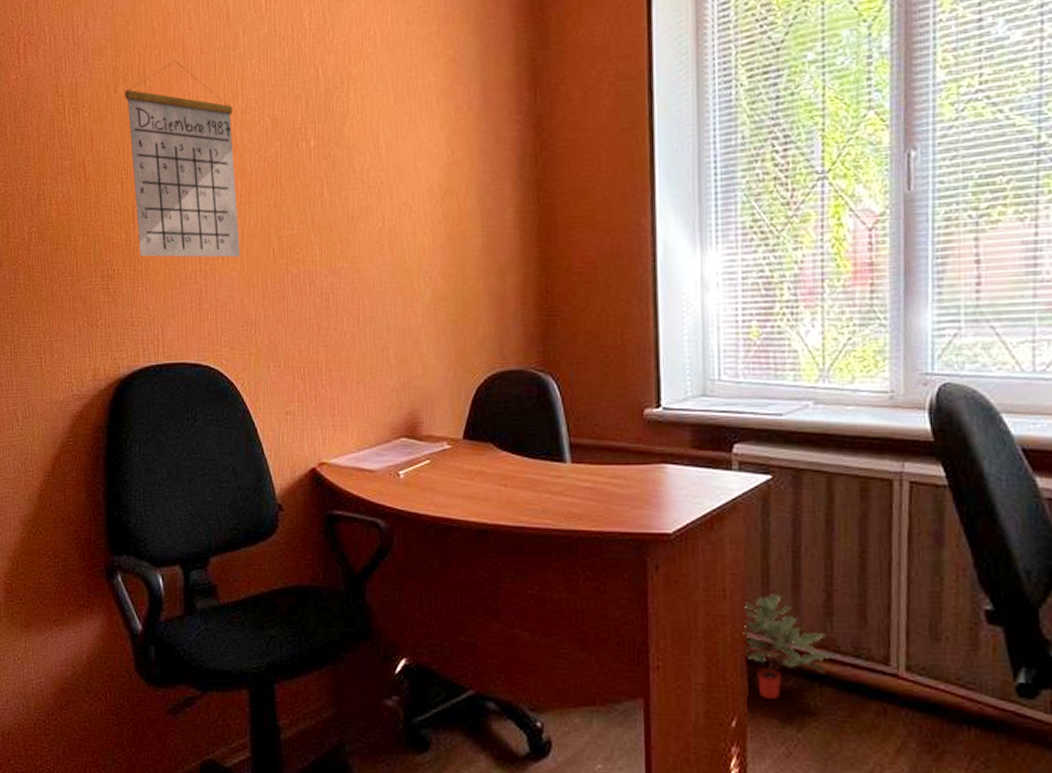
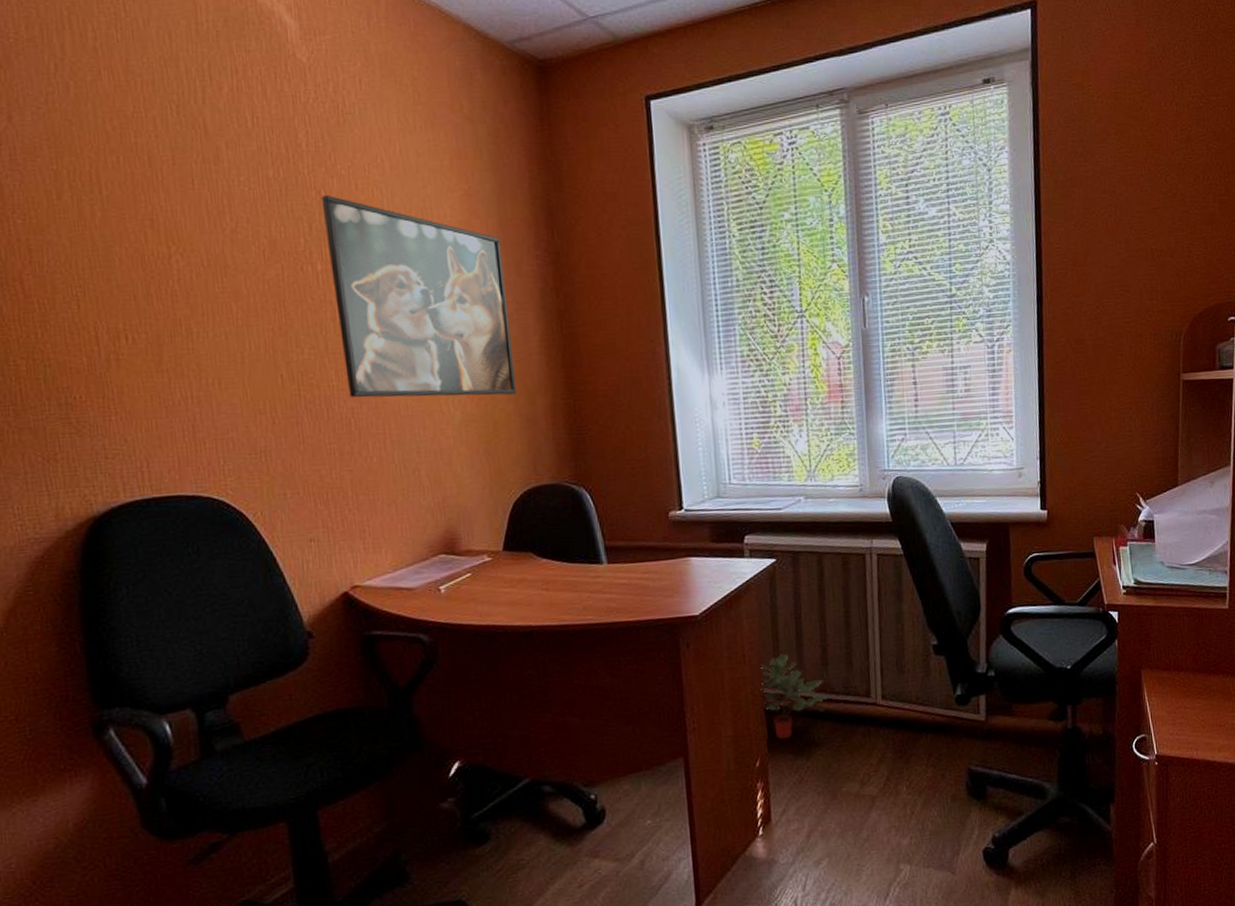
calendar: present [125,60,240,258] -> none [73,170,242,384]
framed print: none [318,71,488,273] -> present [321,195,517,398]

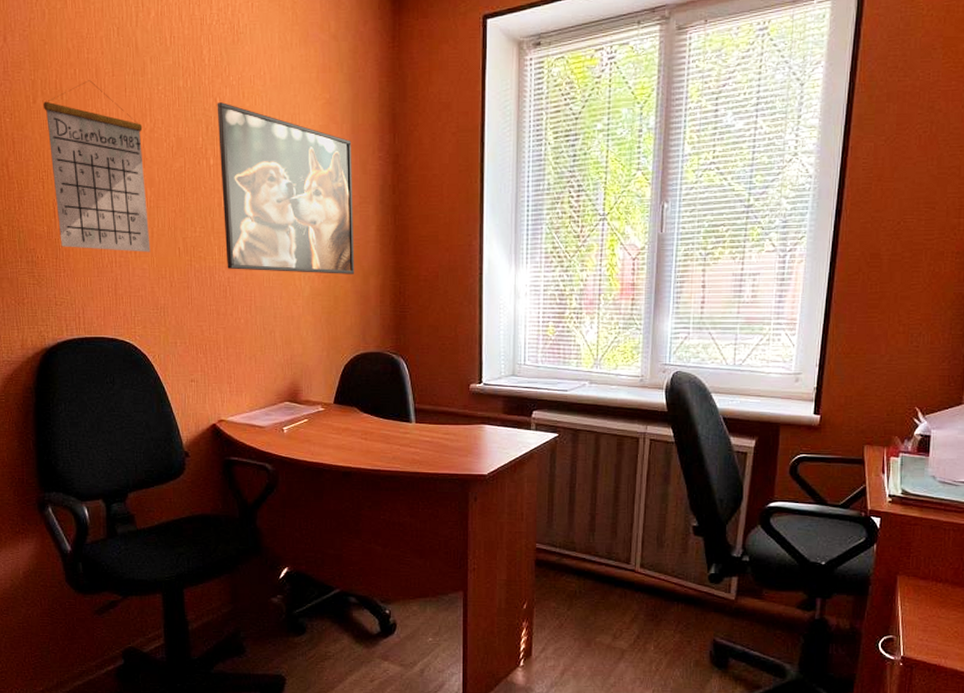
calendar: none [73,170,242,384] -> present [43,80,151,252]
potted plant: present [760,653,830,739] -> none [534,516,594,589]

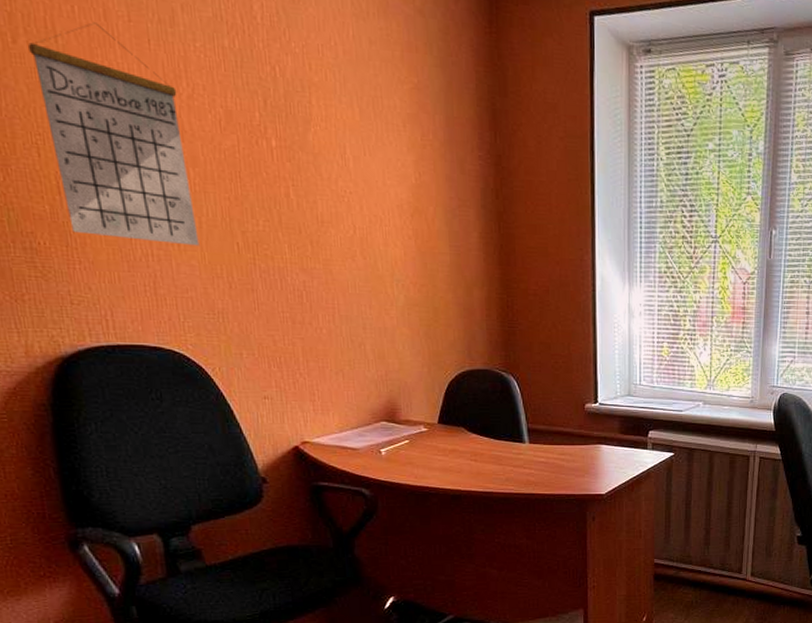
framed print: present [217,102,355,274] -> none [276,72,456,285]

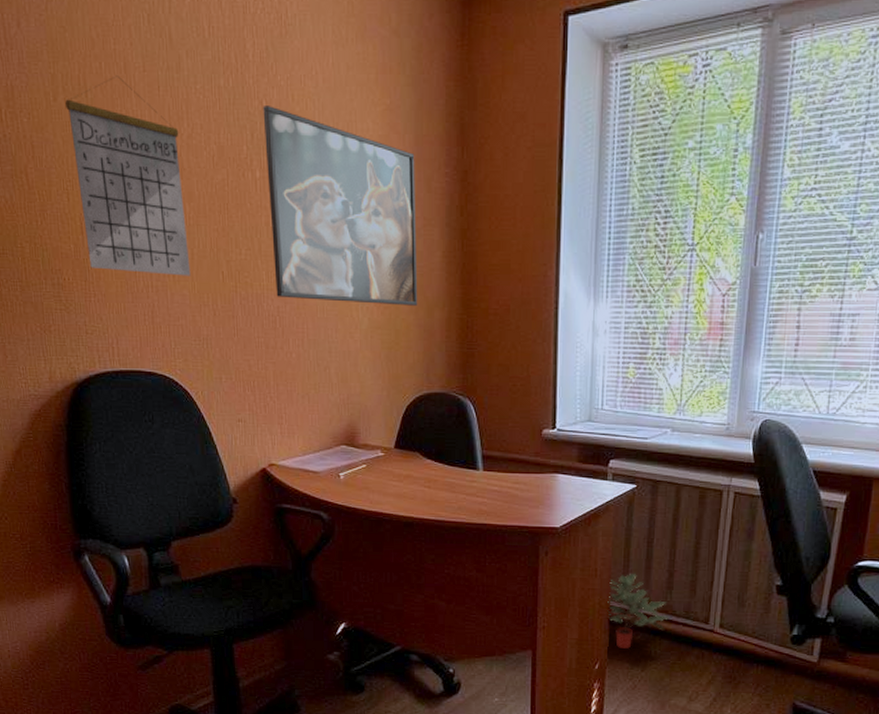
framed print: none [276,72,456,285] -> present [263,106,418,306]
potted plant: none [652,532,709,601] -> present [607,573,671,649]

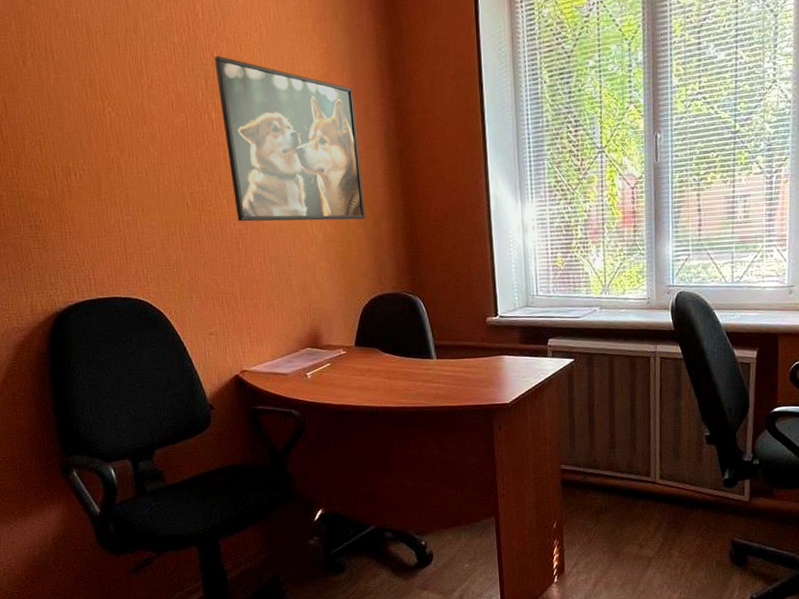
calendar: present [65,76,191,276] -> none [34,39,158,210]
potted plant: present [607,573,671,649] -> none [559,437,616,507]

